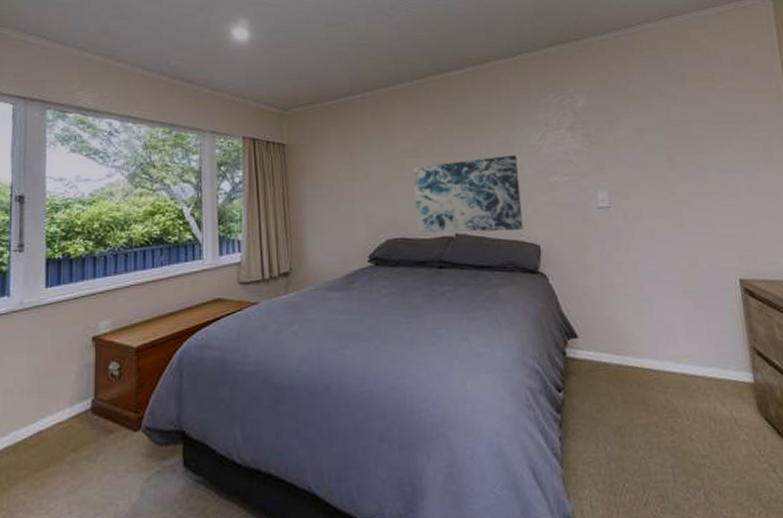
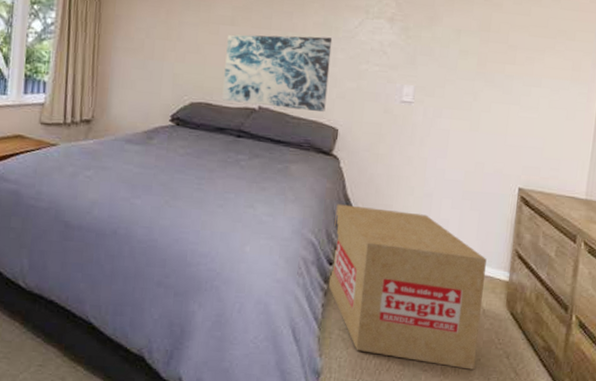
cardboard box: none [553,322,742,491] -> present [328,204,487,370]

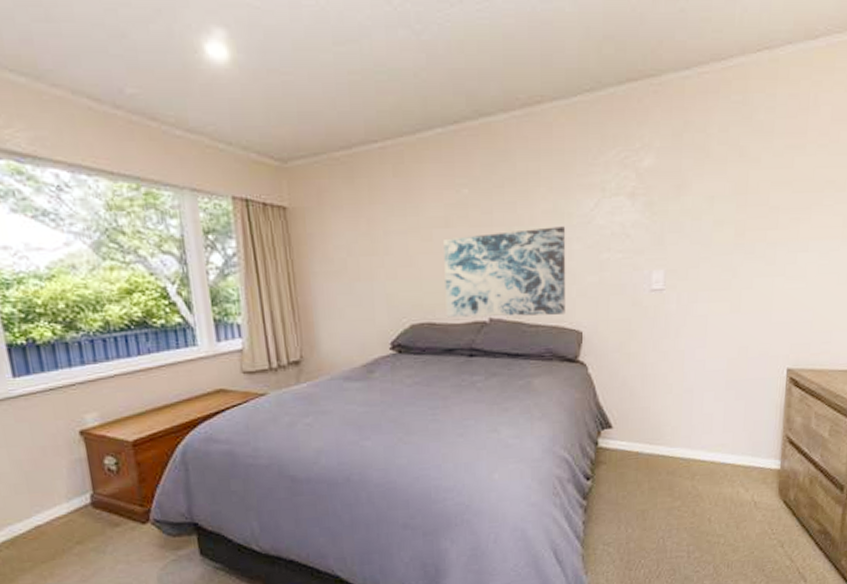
cardboard box: present [328,204,487,370] -> none [587,412,756,564]

